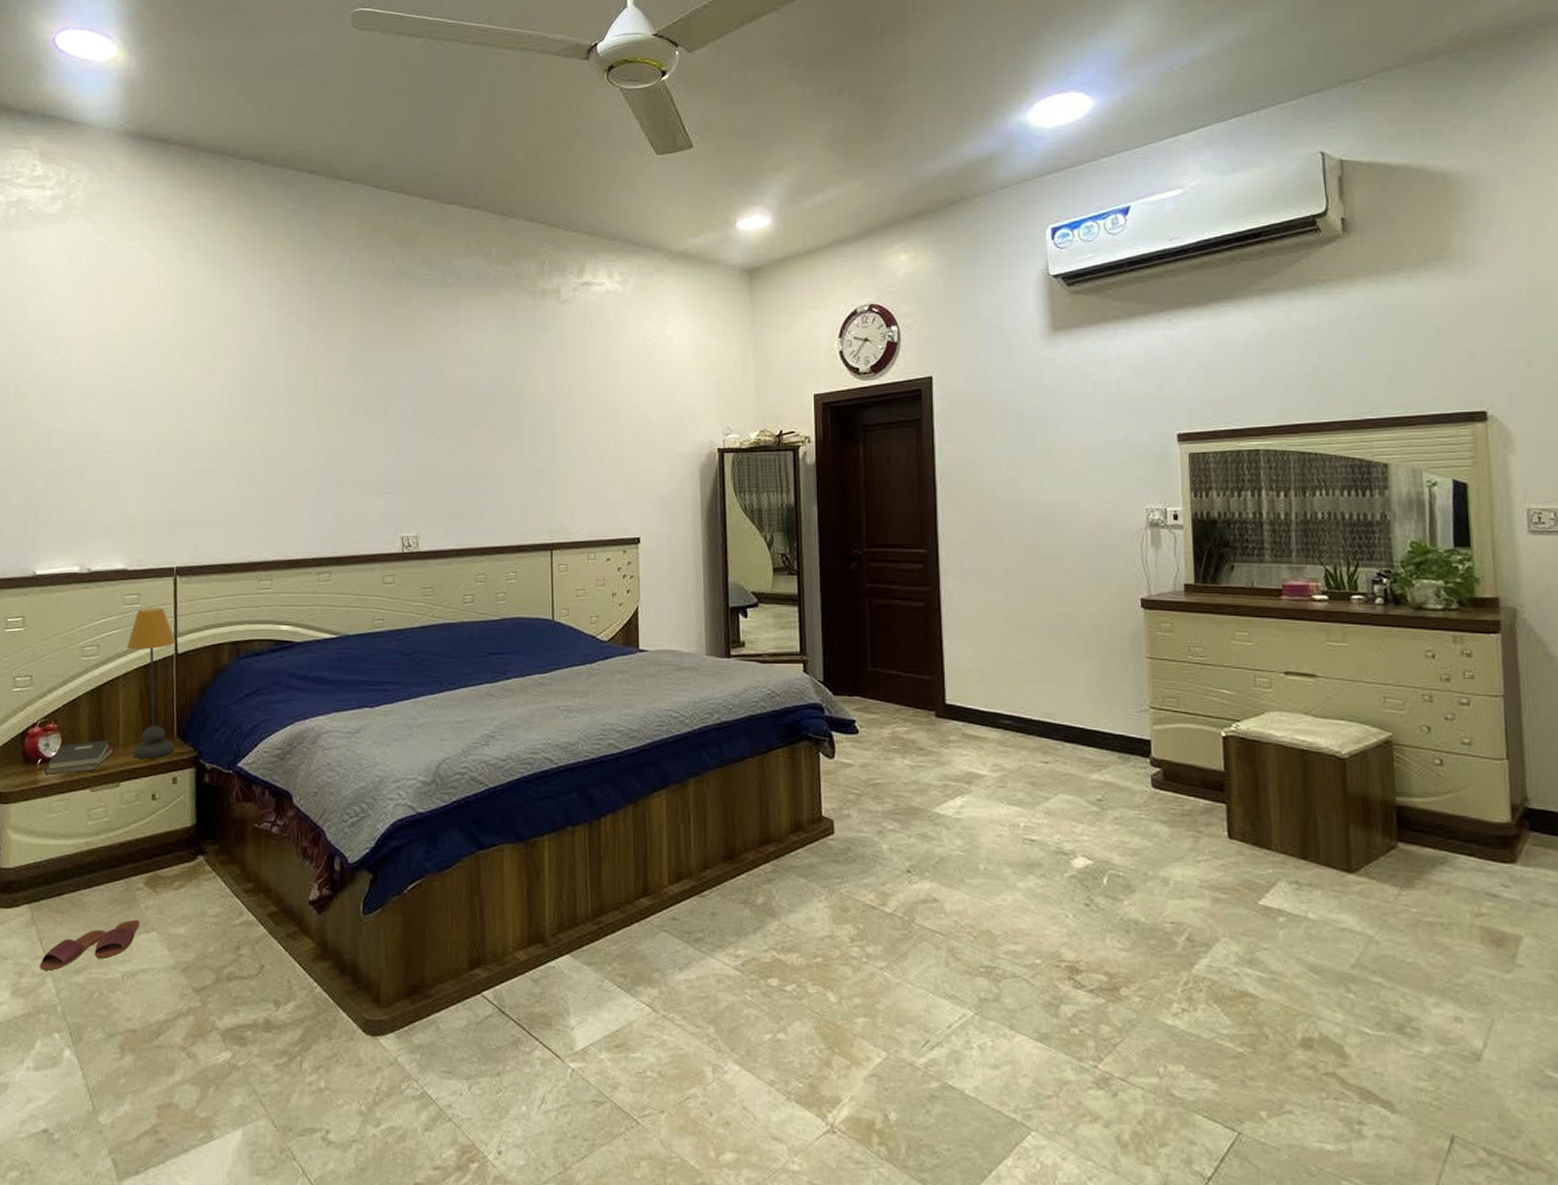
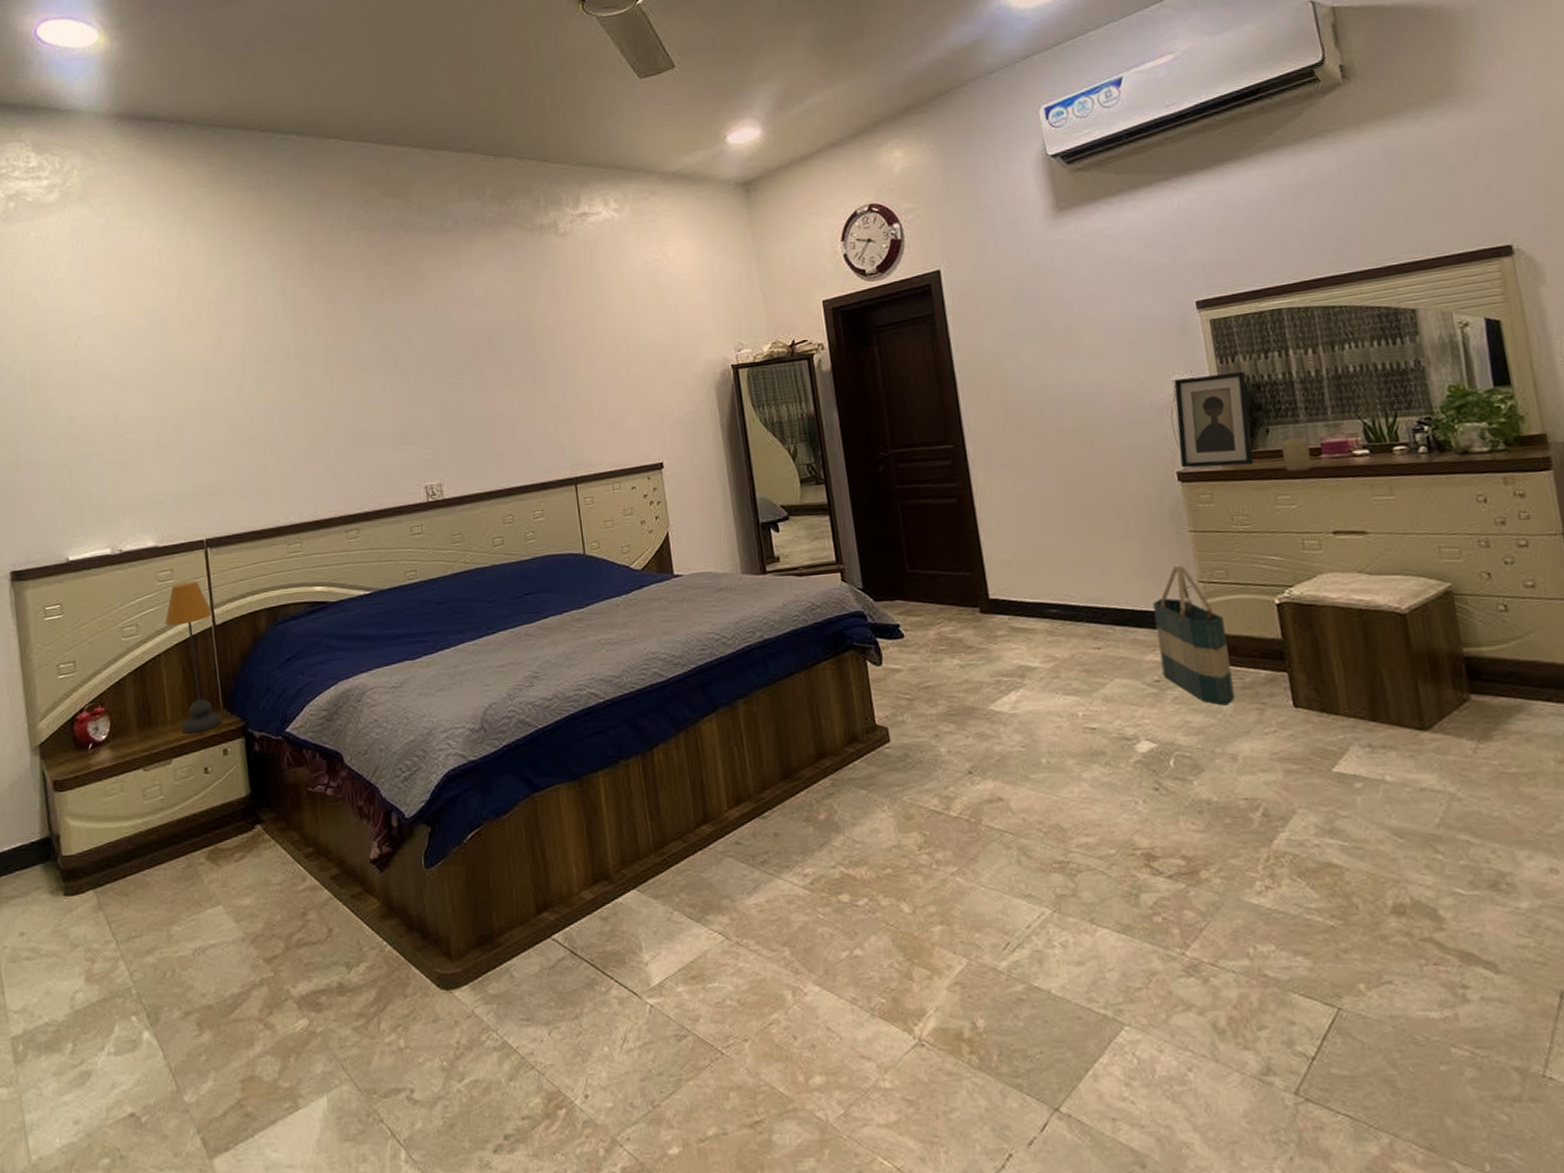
slippers: present [40,919,140,971] -> none [111,895,205,954]
hardback book: present [44,739,115,775] -> none [96,717,163,758]
tote bag: none [1103,690,1173,830] -> present [1152,566,1235,706]
picture frame: none [1145,507,1218,599] -> present [1173,371,1254,468]
candle: none [1243,578,1272,610] -> present [1280,438,1313,472]

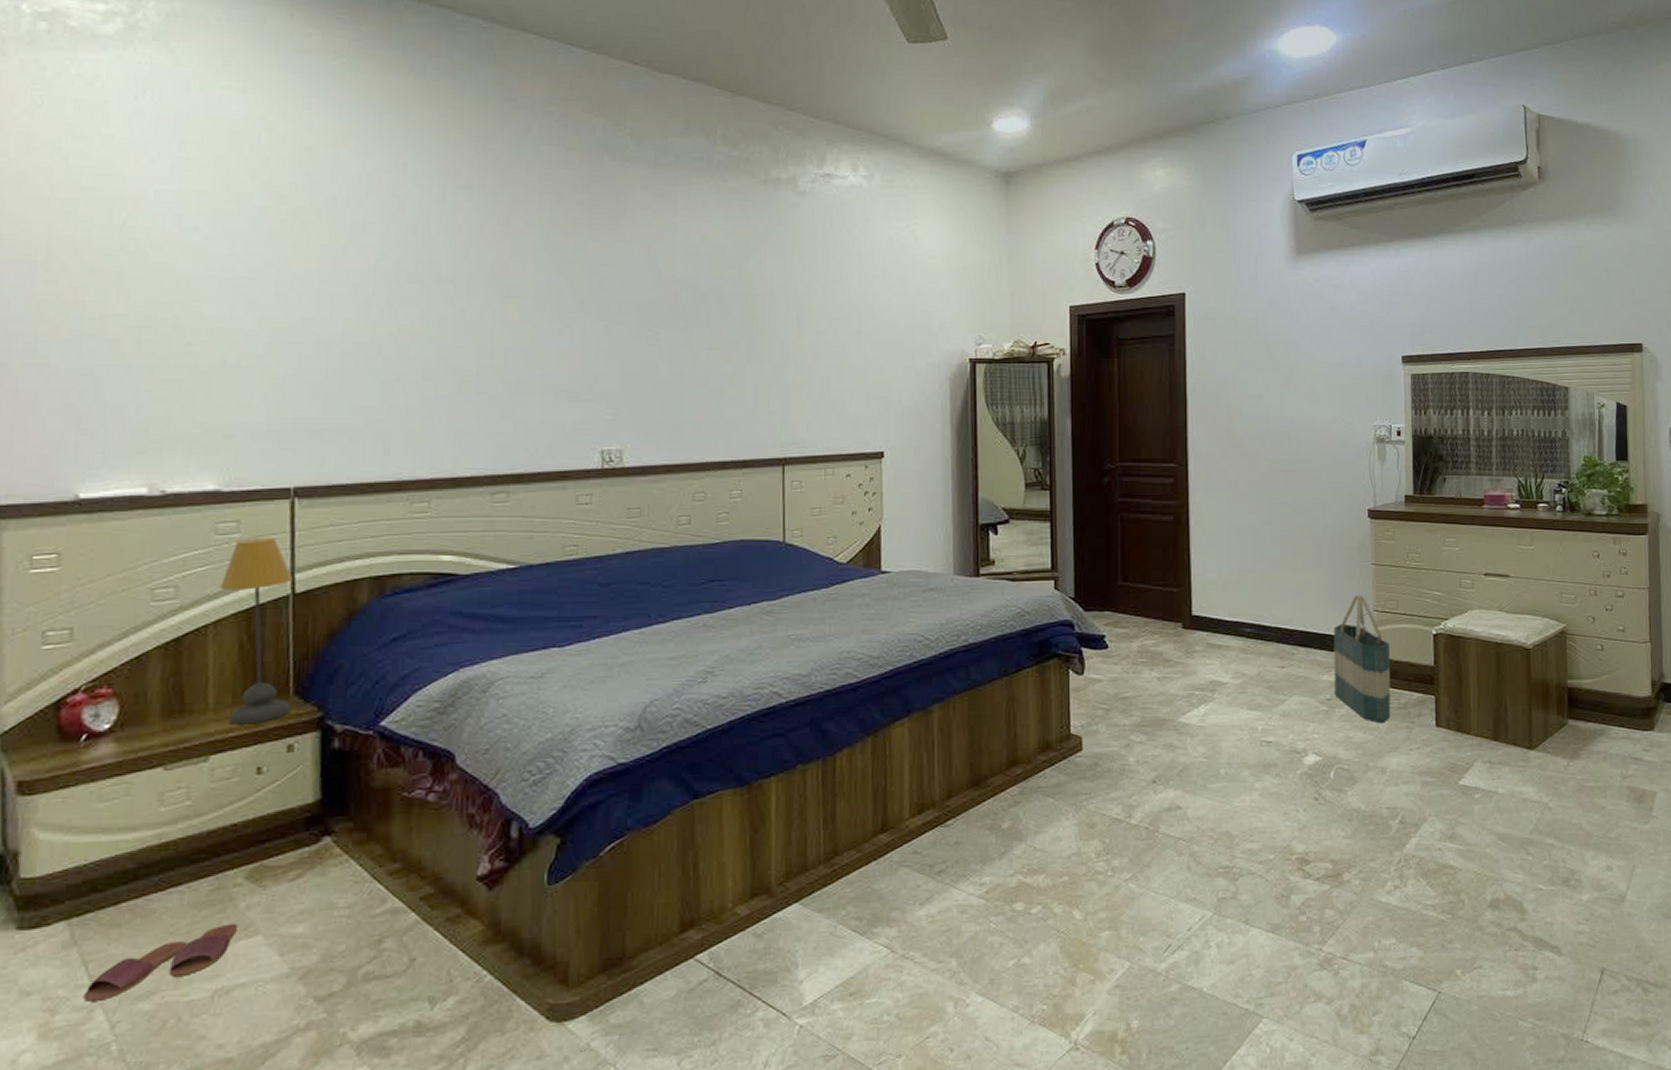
slippers: none [111,895,205,954] -> present [84,923,237,1002]
picture frame: present [1173,371,1254,468] -> none [1371,424,1434,509]
candle: present [1280,438,1313,472] -> none [1453,489,1476,518]

